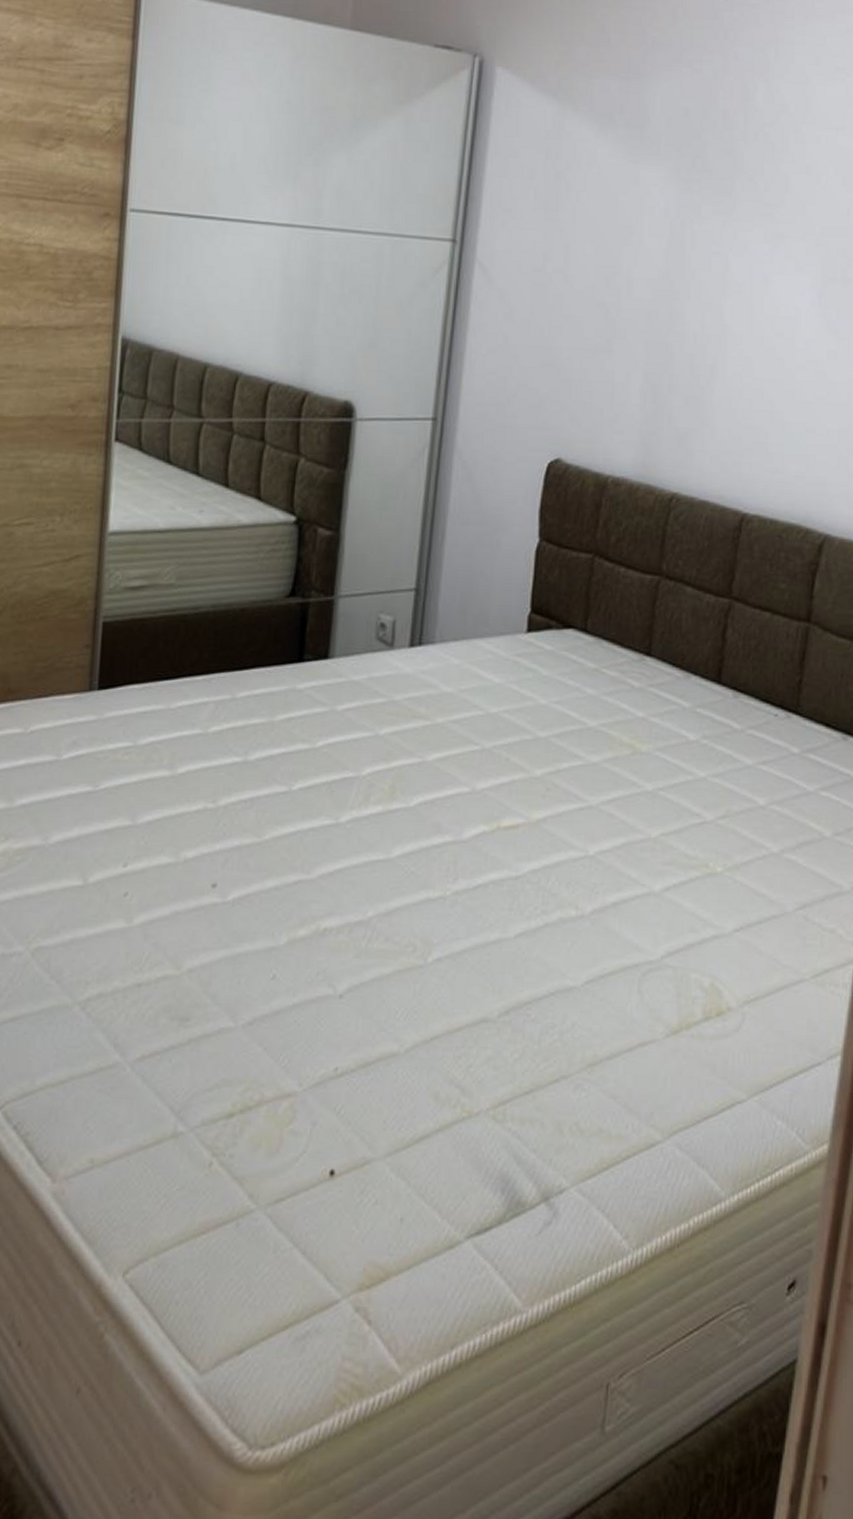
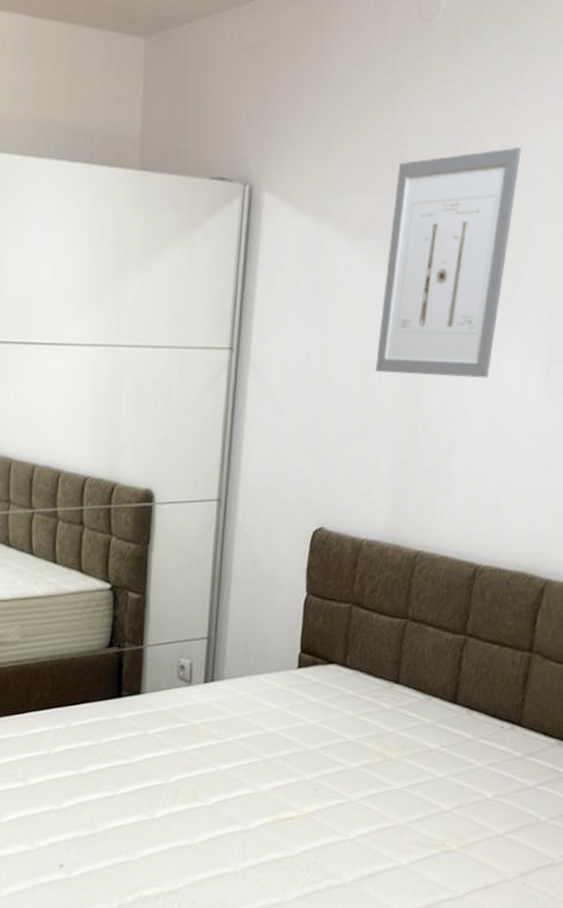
wall art: none [623,41,787,294] -> present [375,147,521,378]

